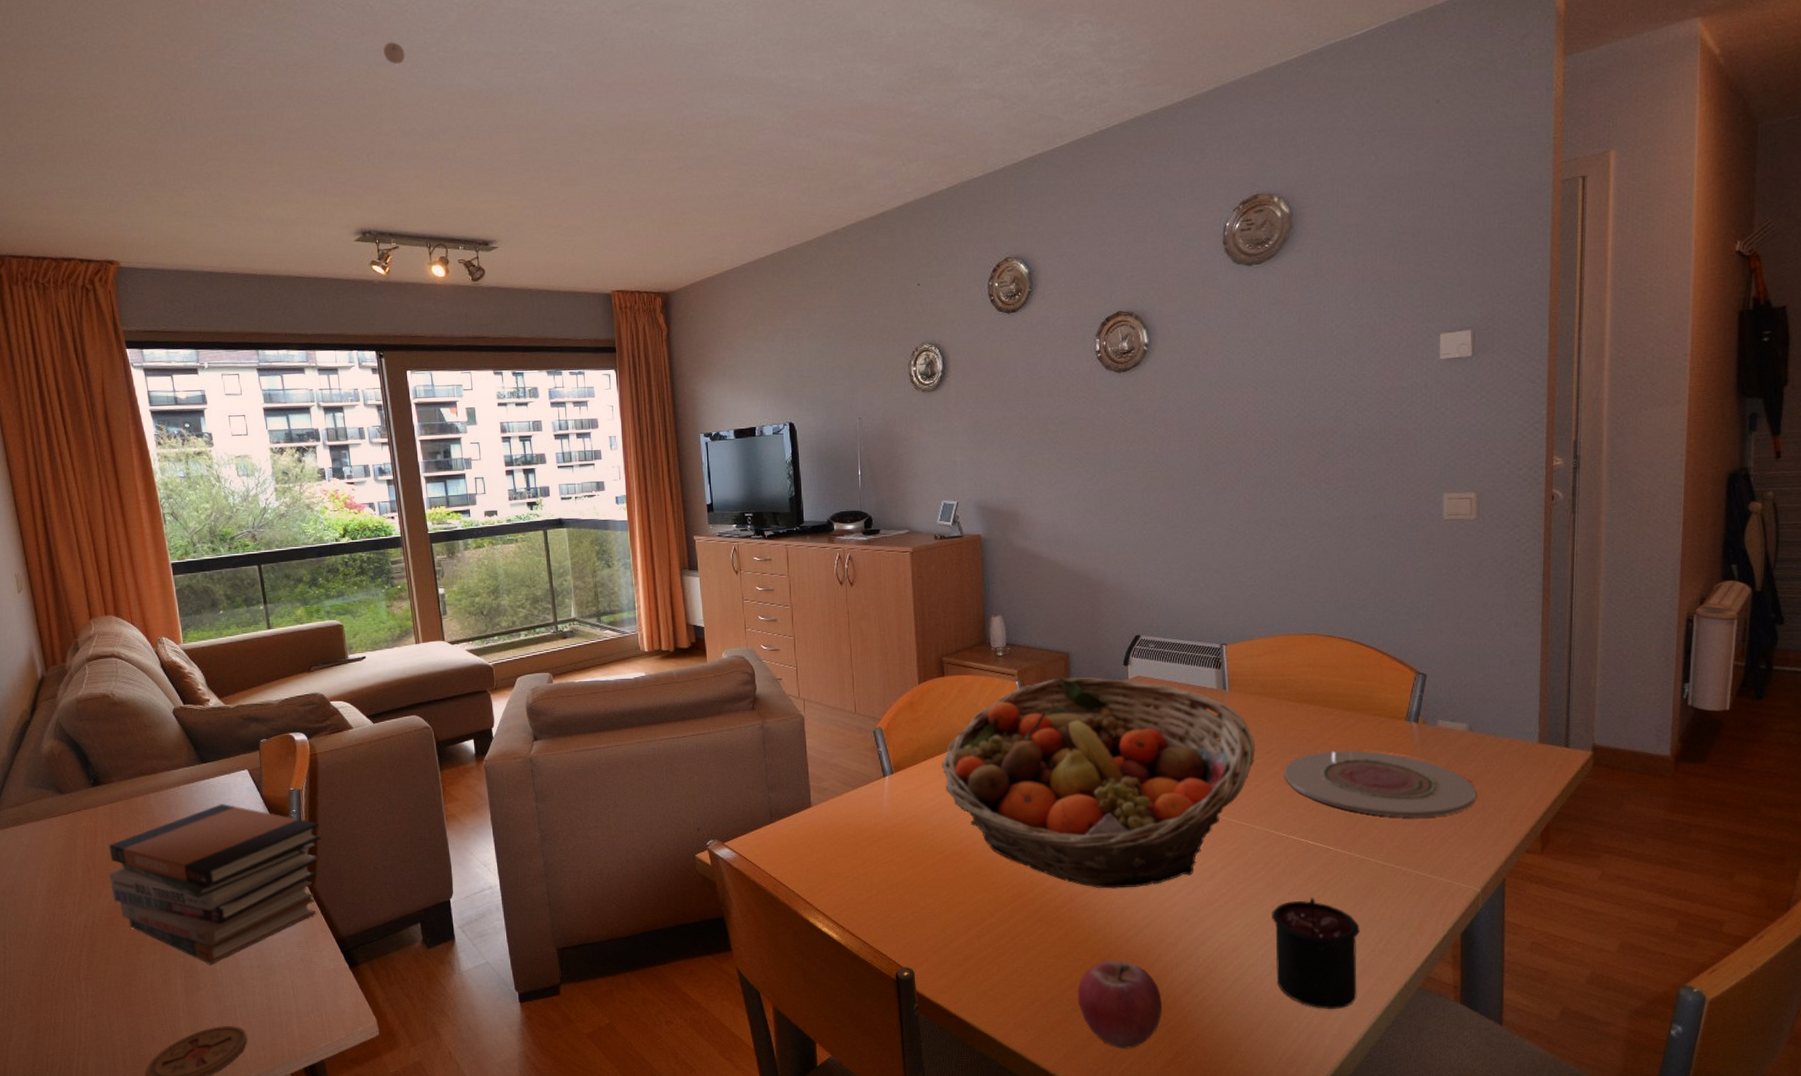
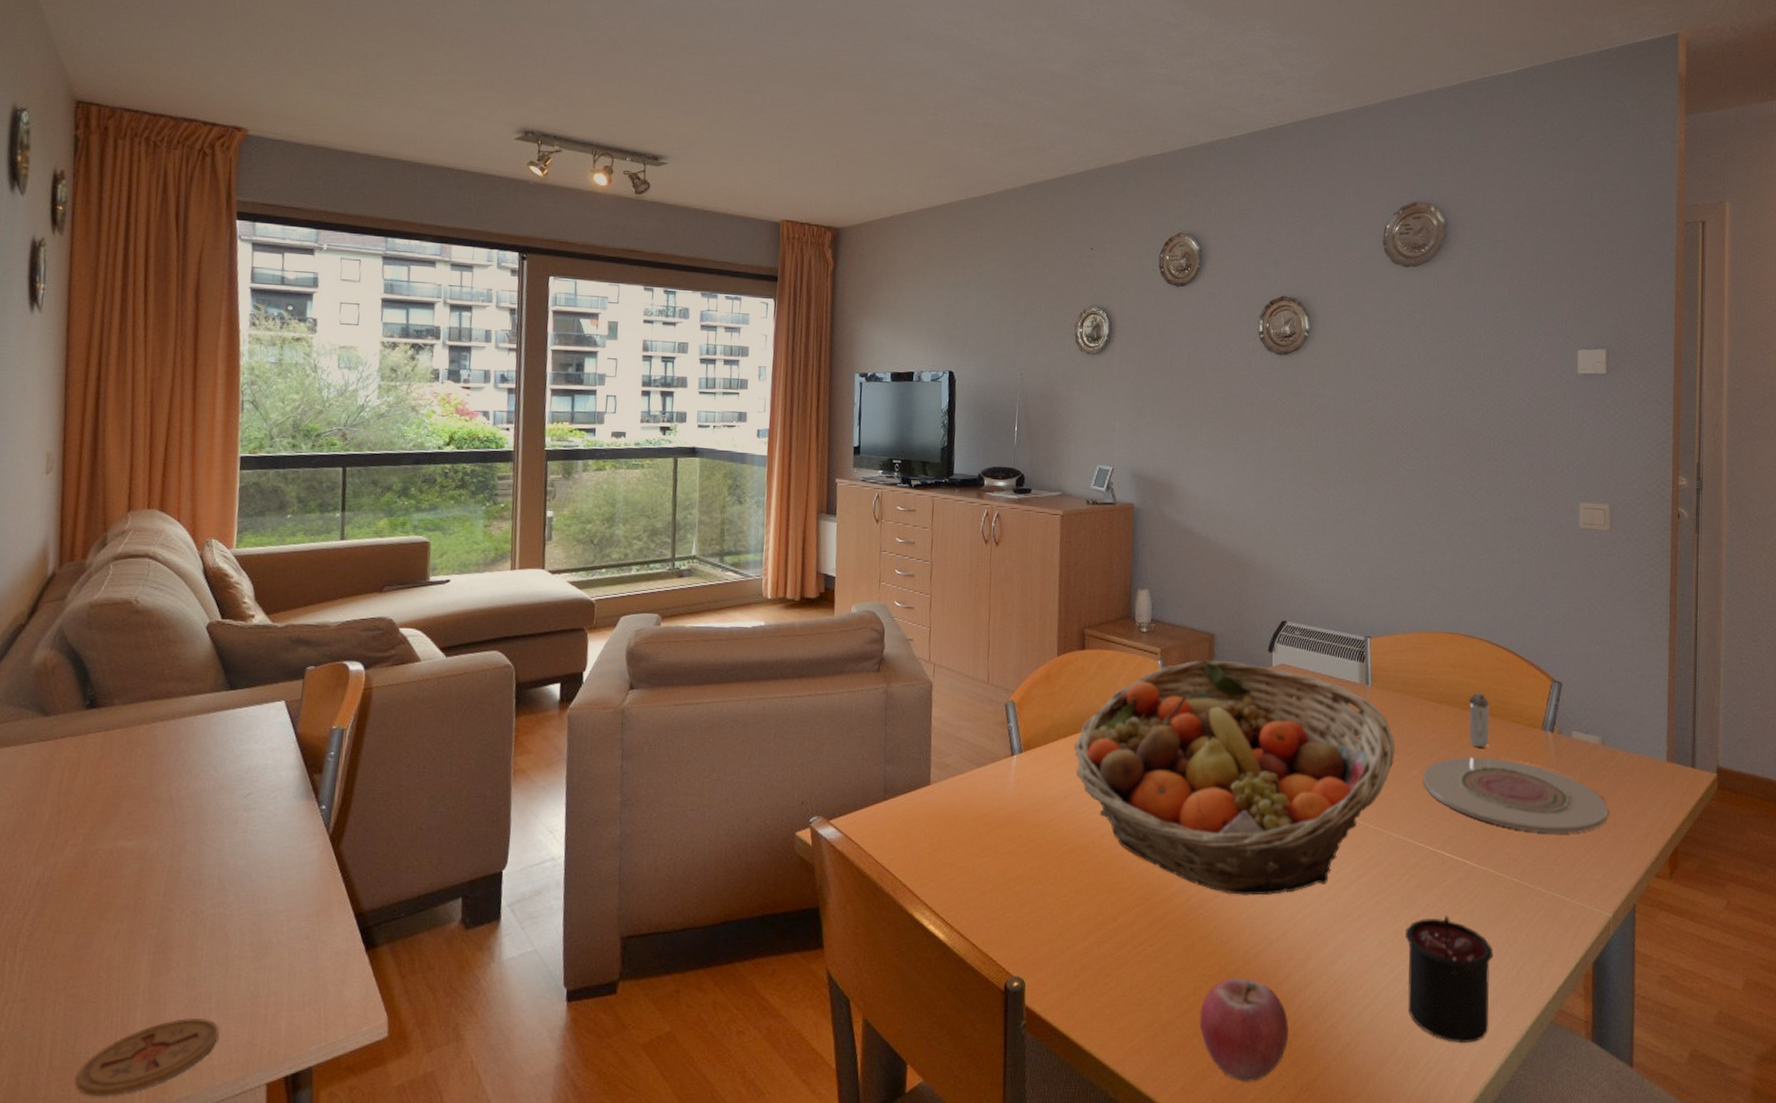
book stack: present [109,804,321,964] -> none [82,740,360,938]
shaker: none [1329,689,1351,742] -> present [1468,692,1490,748]

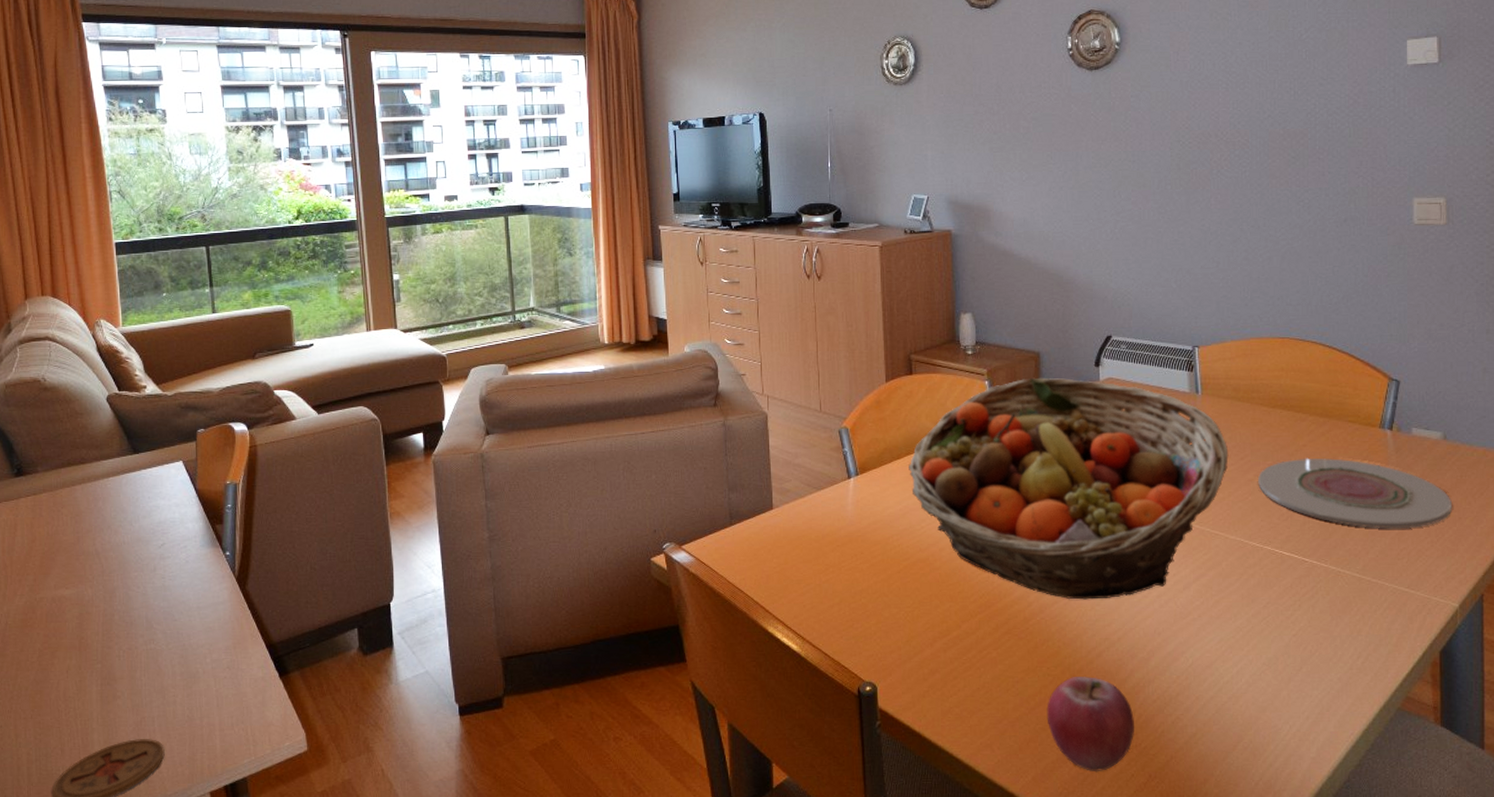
candle: present [1405,915,1493,1043] -> none [1247,611,1337,730]
shaker: present [1468,692,1490,748] -> none [1302,394,1325,449]

